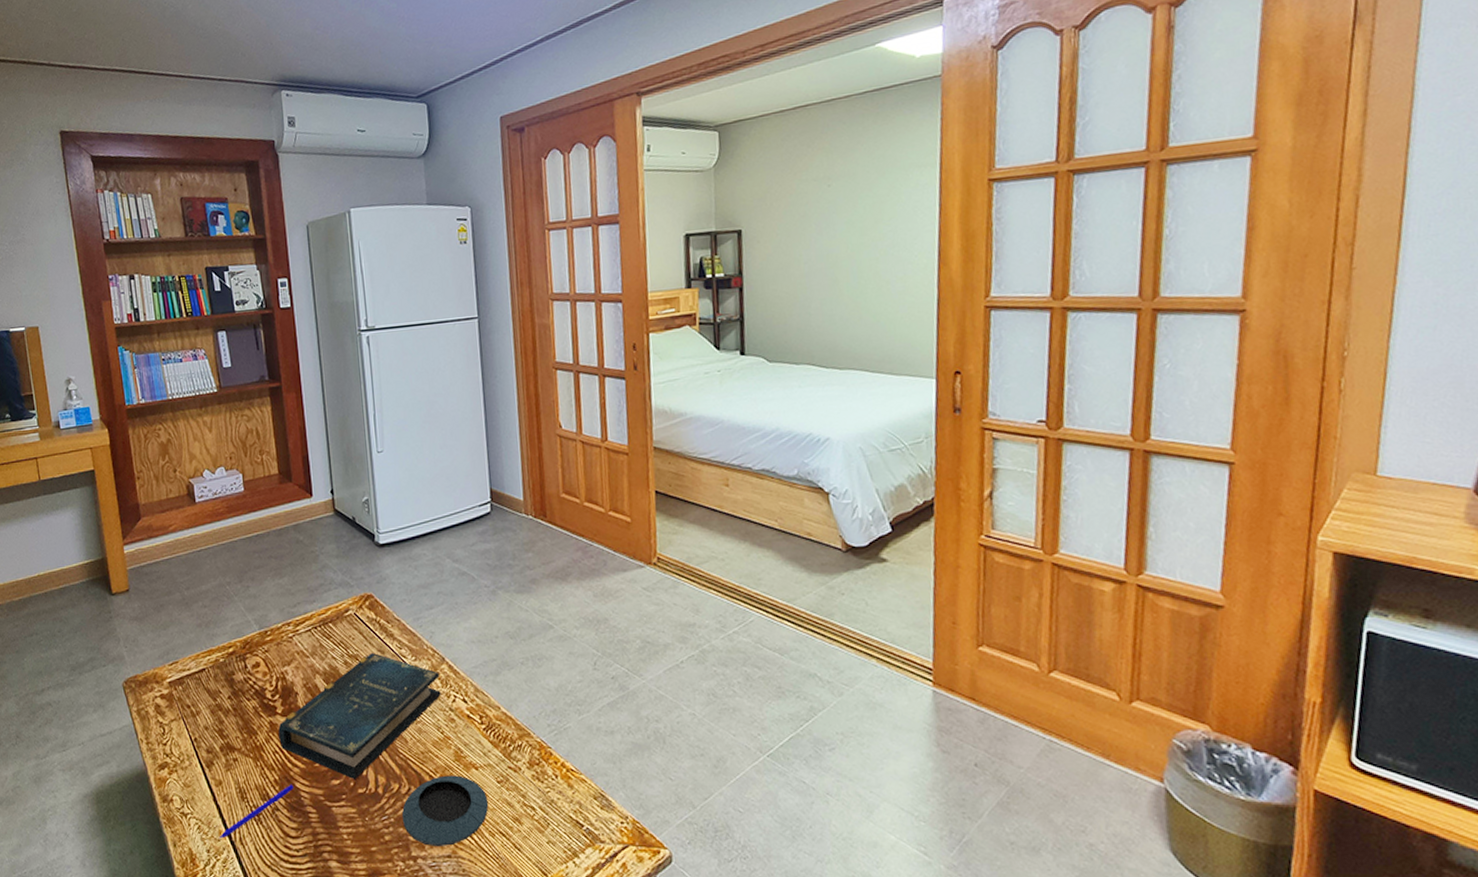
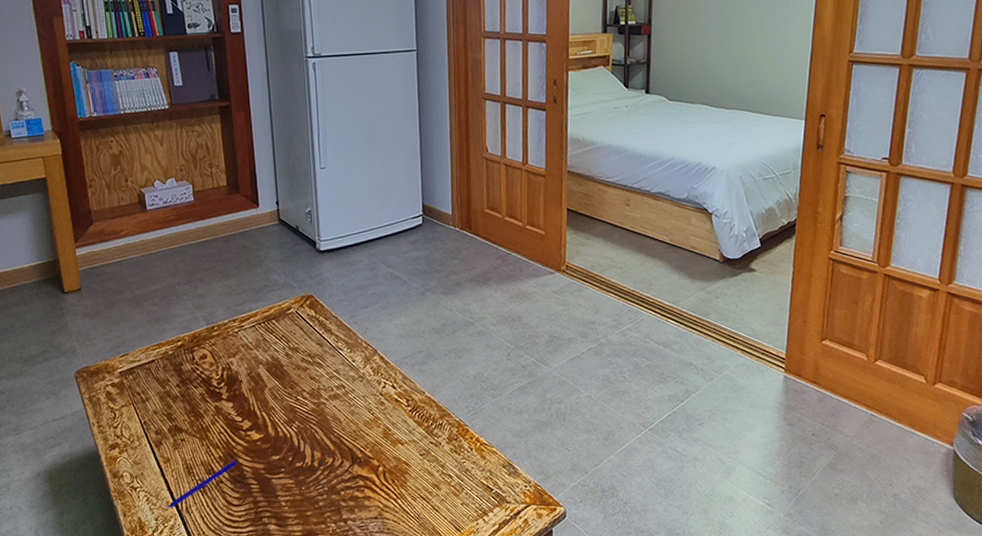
book: present [278,652,441,779] -> none [223,345,373,455]
saucer: present [401,775,489,847] -> none [334,450,412,511]

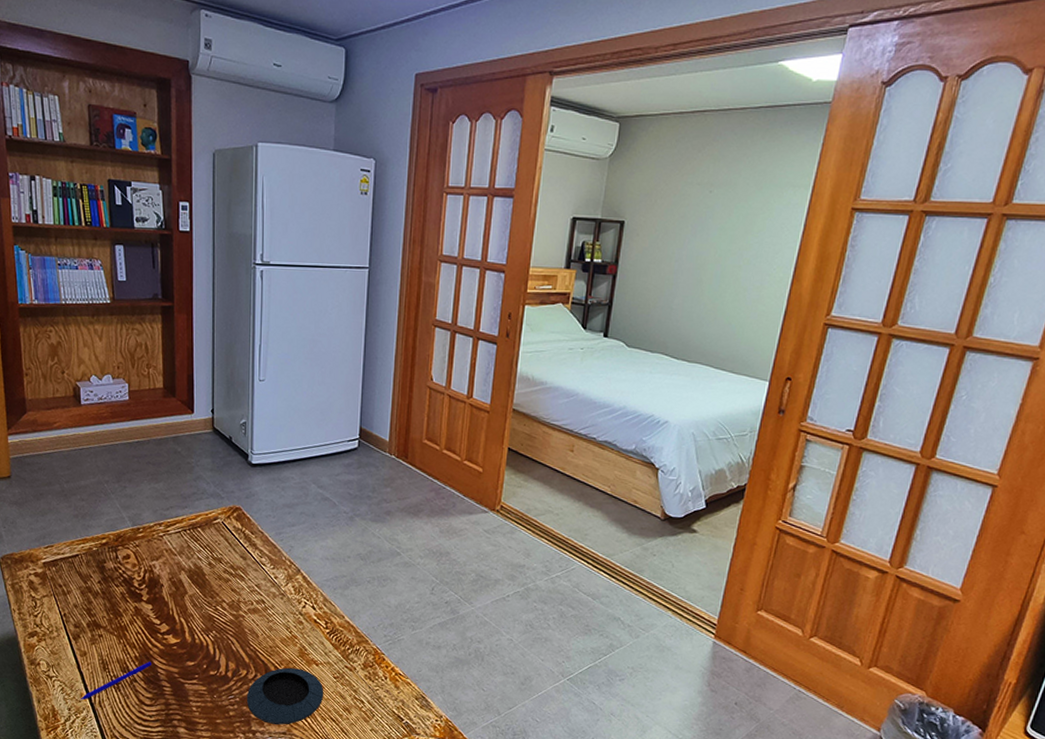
saucer: none [334,450,412,511] -> present [246,667,324,725]

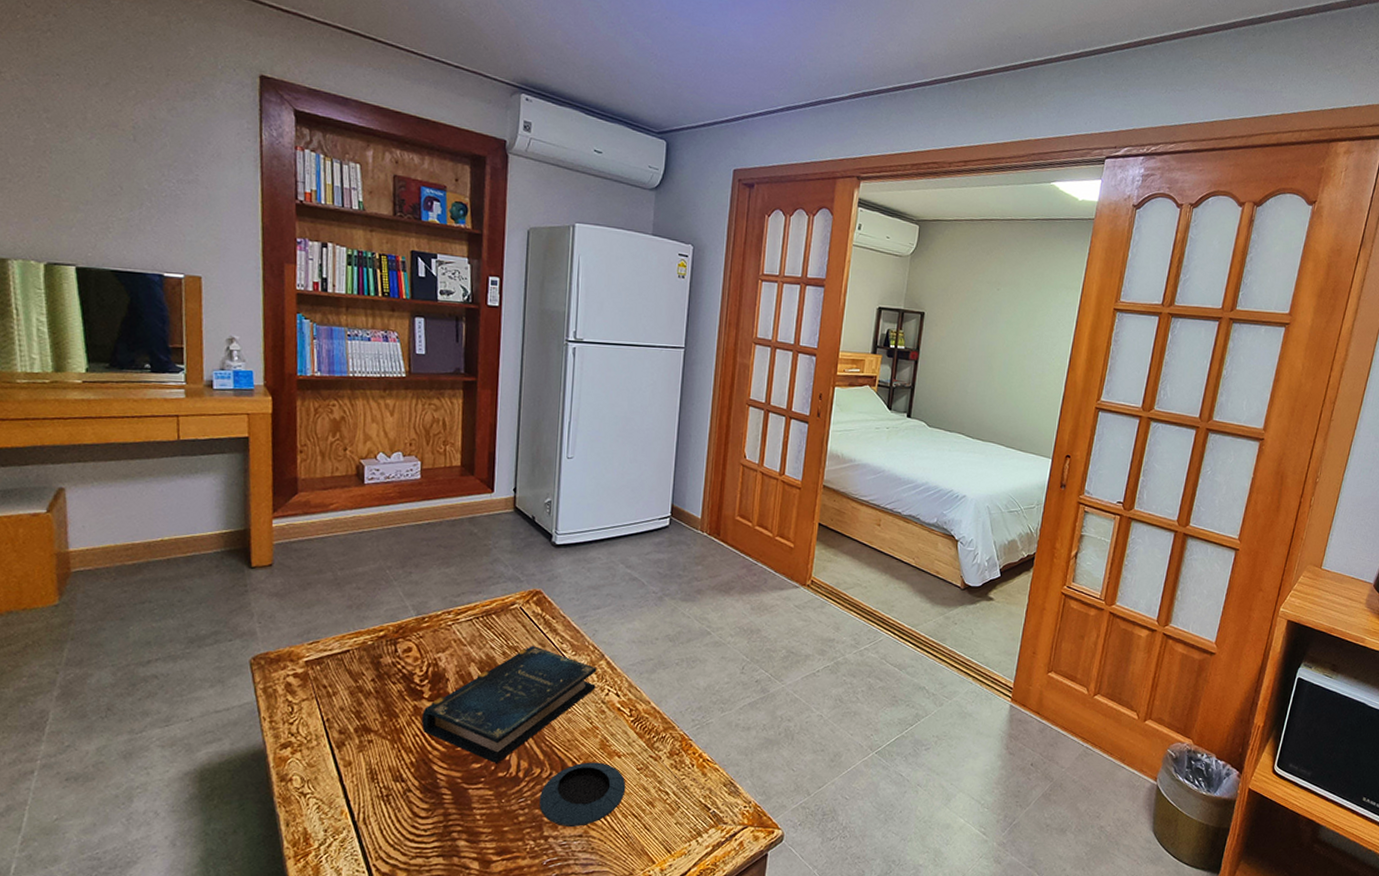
pen: present [79,661,151,700] -> none [339,766,430,819]
book: none [142,557,294,663] -> present [422,645,597,763]

